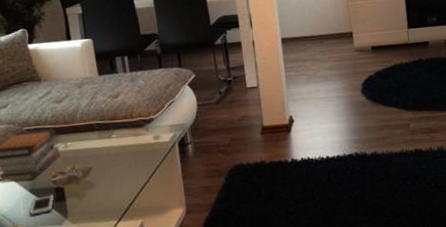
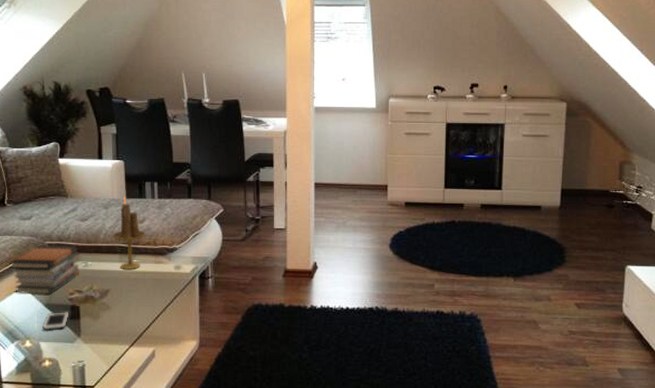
candle holder: none [88,74,122,146] -> present [112,197,146,269]

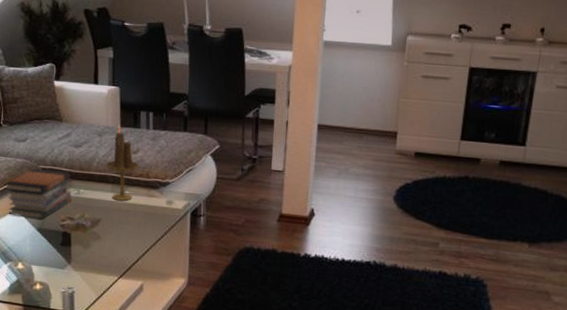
cell phone: present [42,311,69,330] -> none [34,236,61,254]

